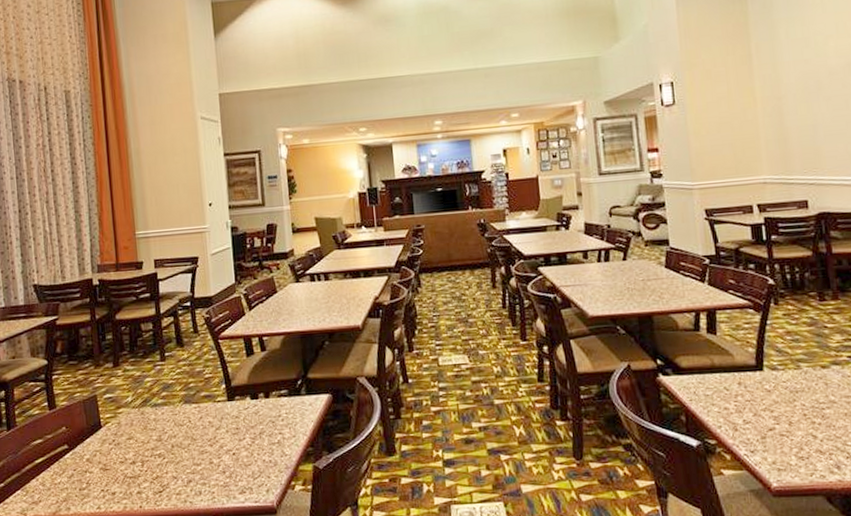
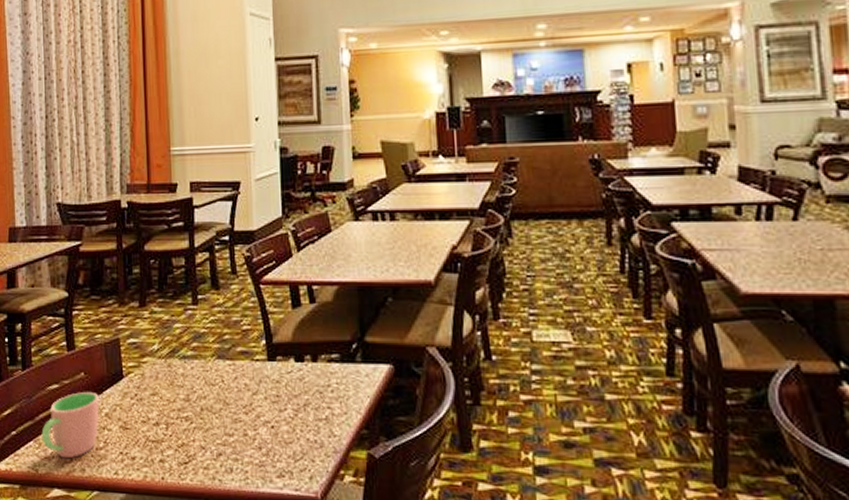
cup: none [28,442,81,501] -> present [41,391,99,459]

